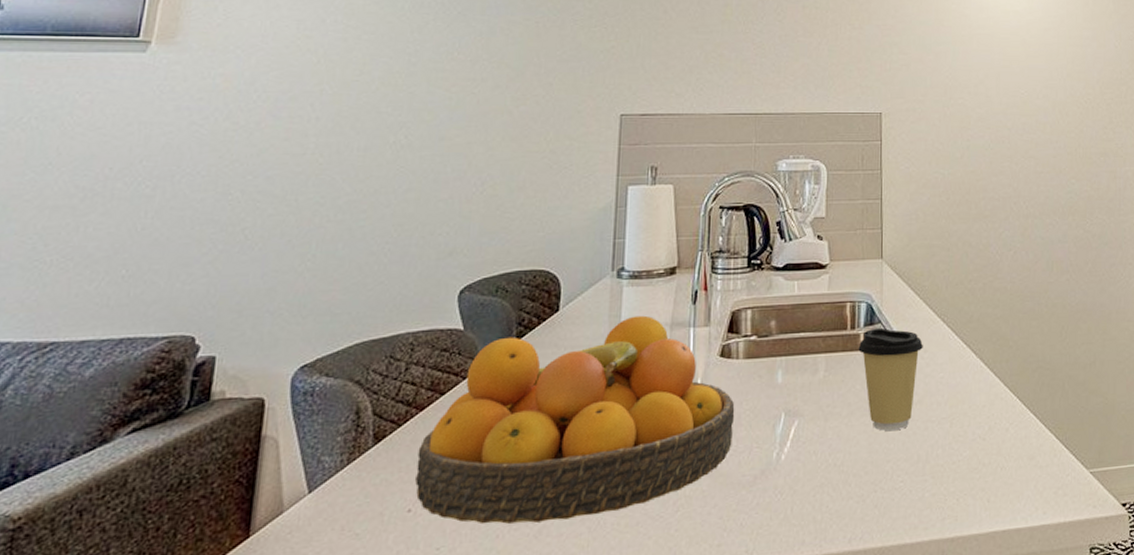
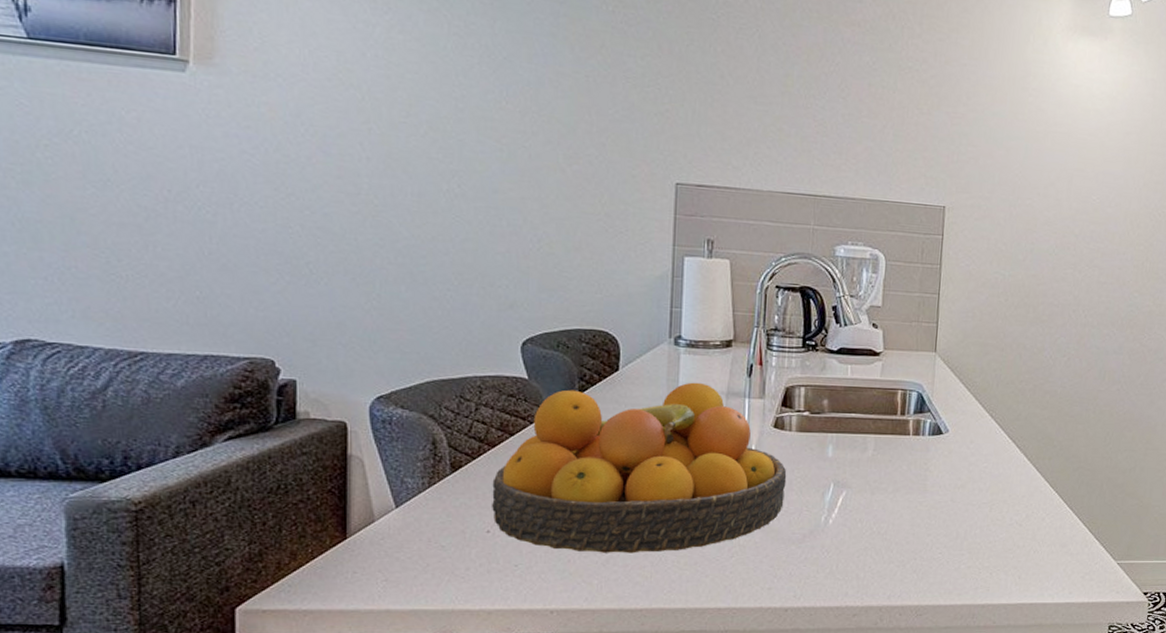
coffee cup: present [858,327,923,431] -> none [906,416,970,510]

